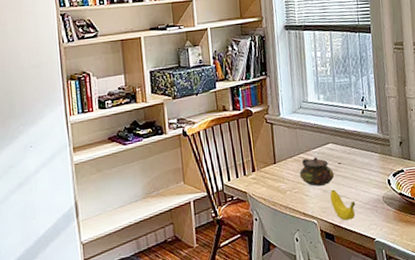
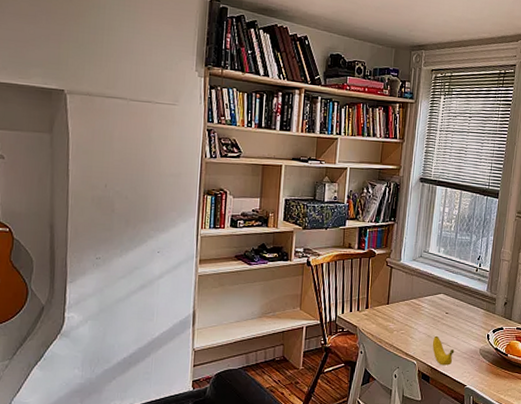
teapot: present [299,157,335,186] -> none [408,304,440,331]

